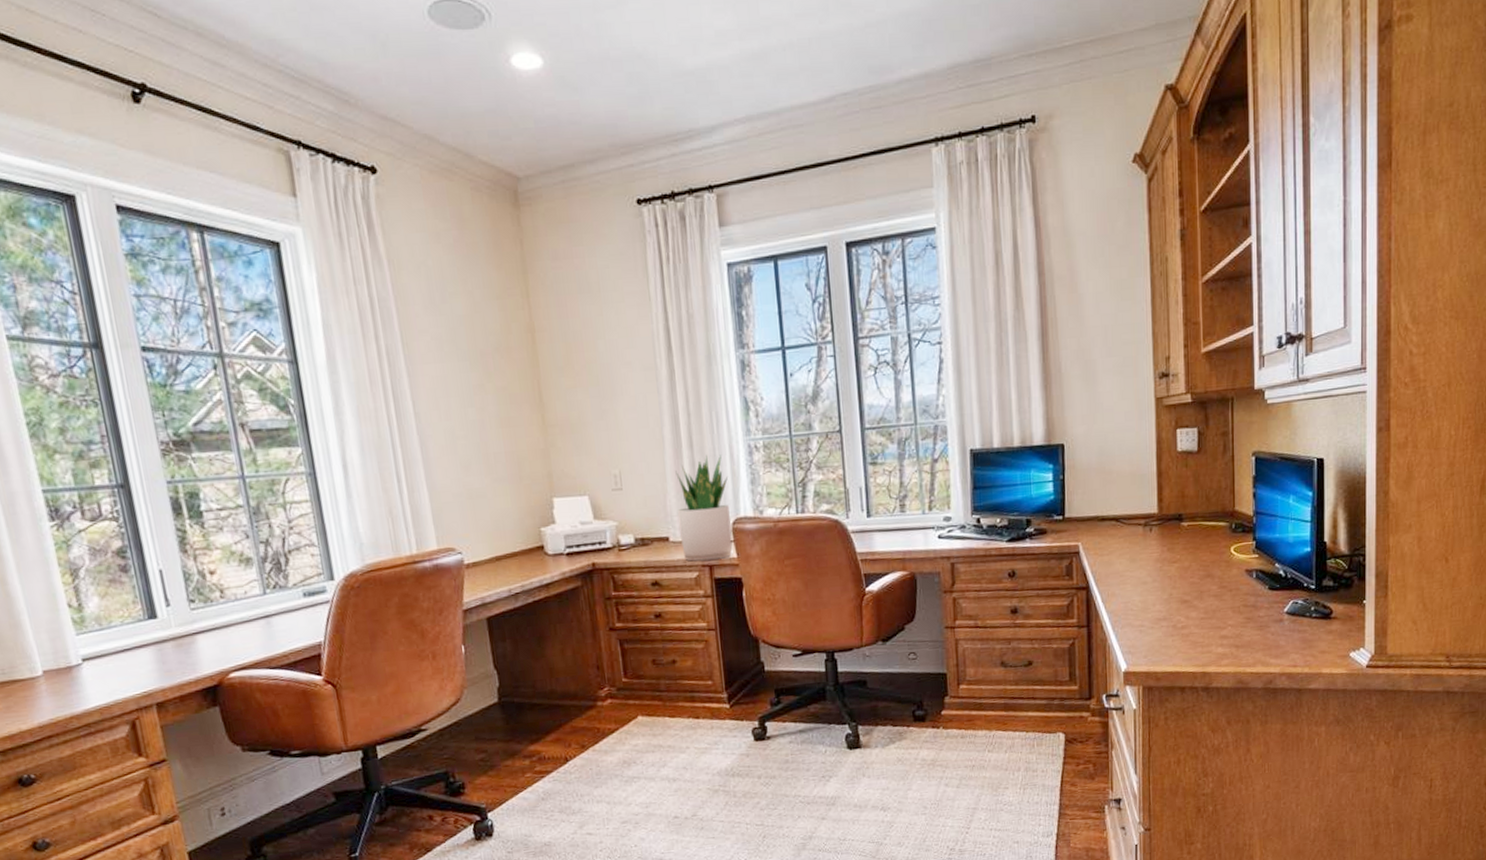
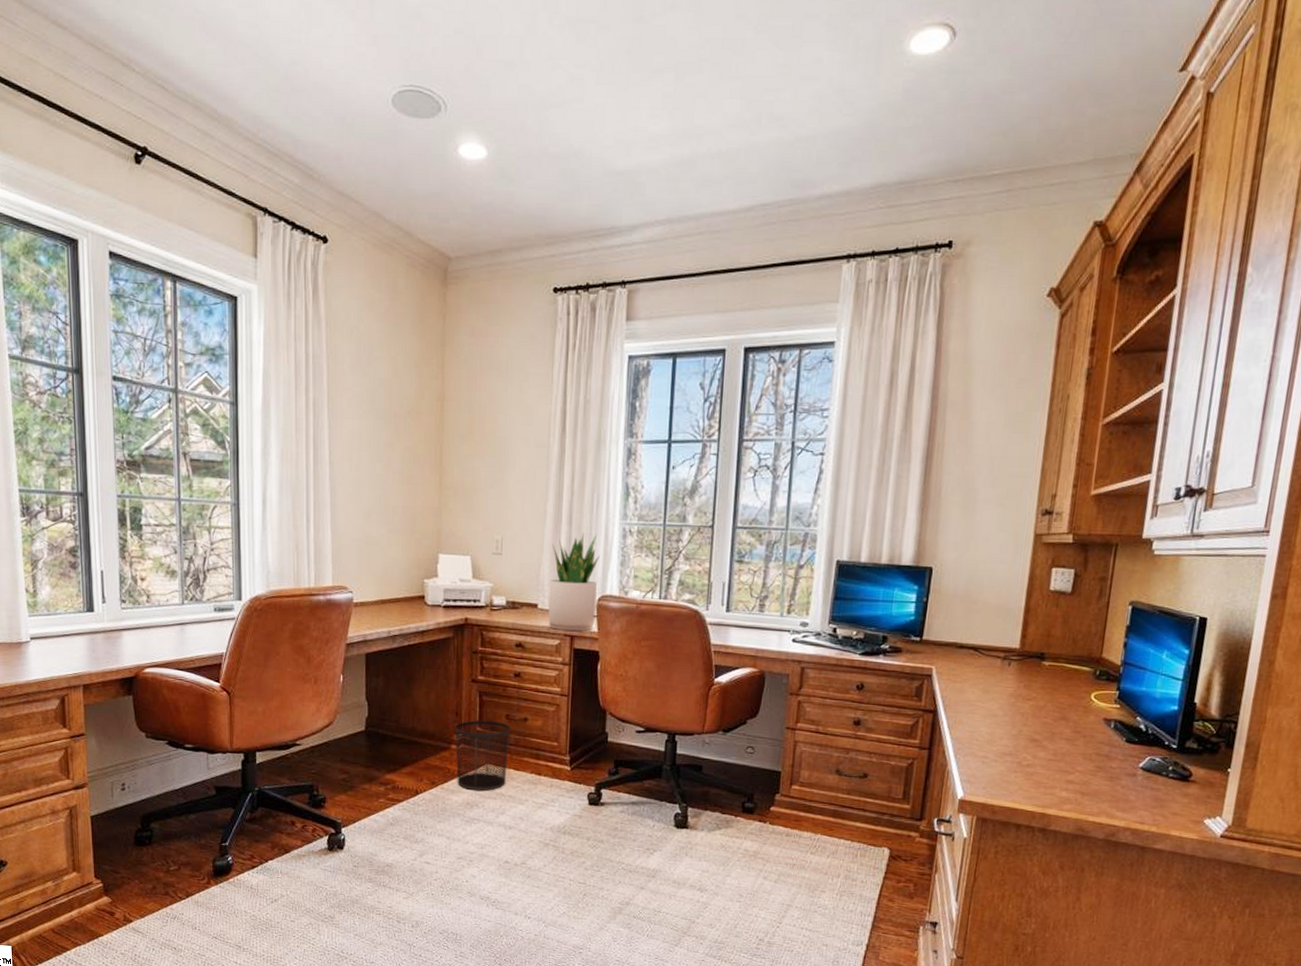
waste bin: none [598,668,663,747] -> present [454,720,511,791]

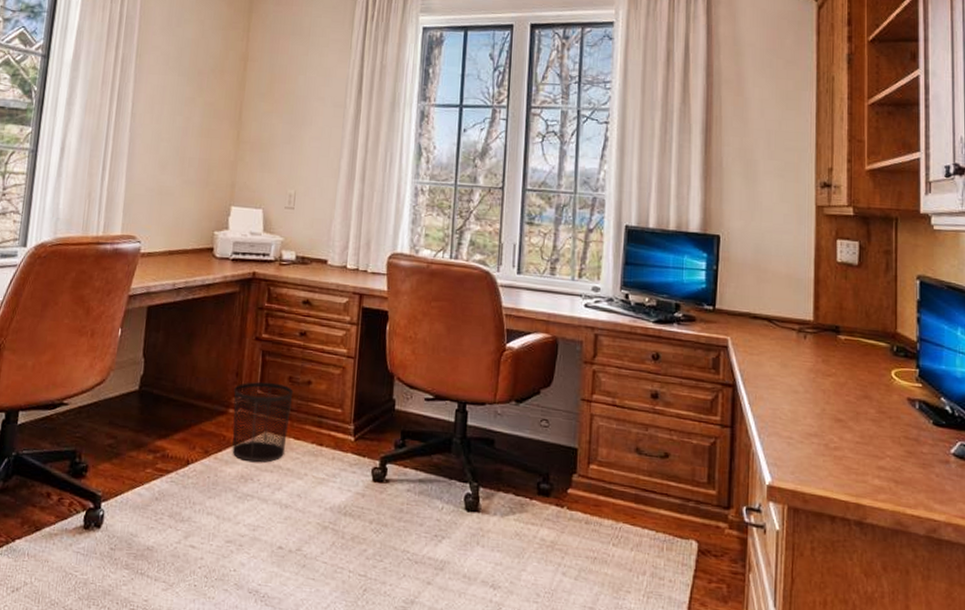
planter: present [547,533,600,631] -> none [337,191,391,290]

